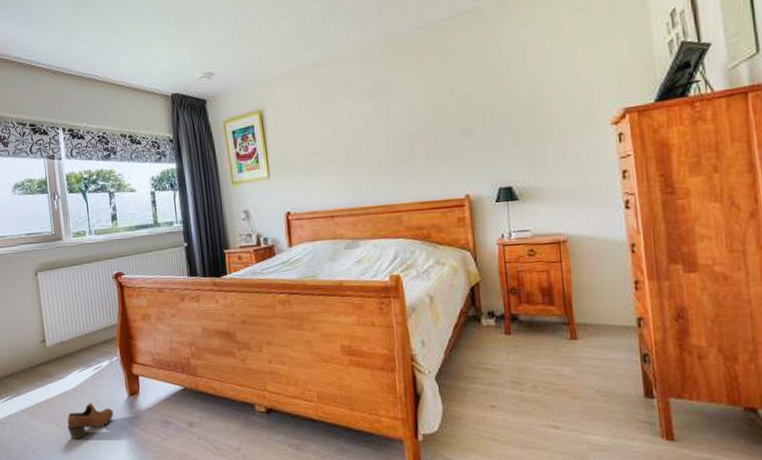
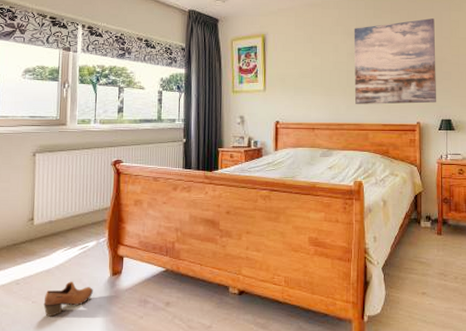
wall art: none [370,57,490,181] -> present [354,18,436,104]

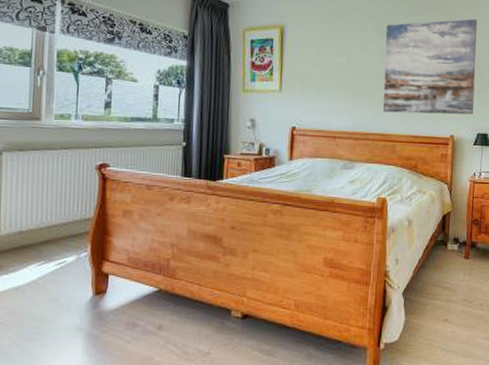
shoe: present [43,281,93,317] -> none [11,300,72,340]

